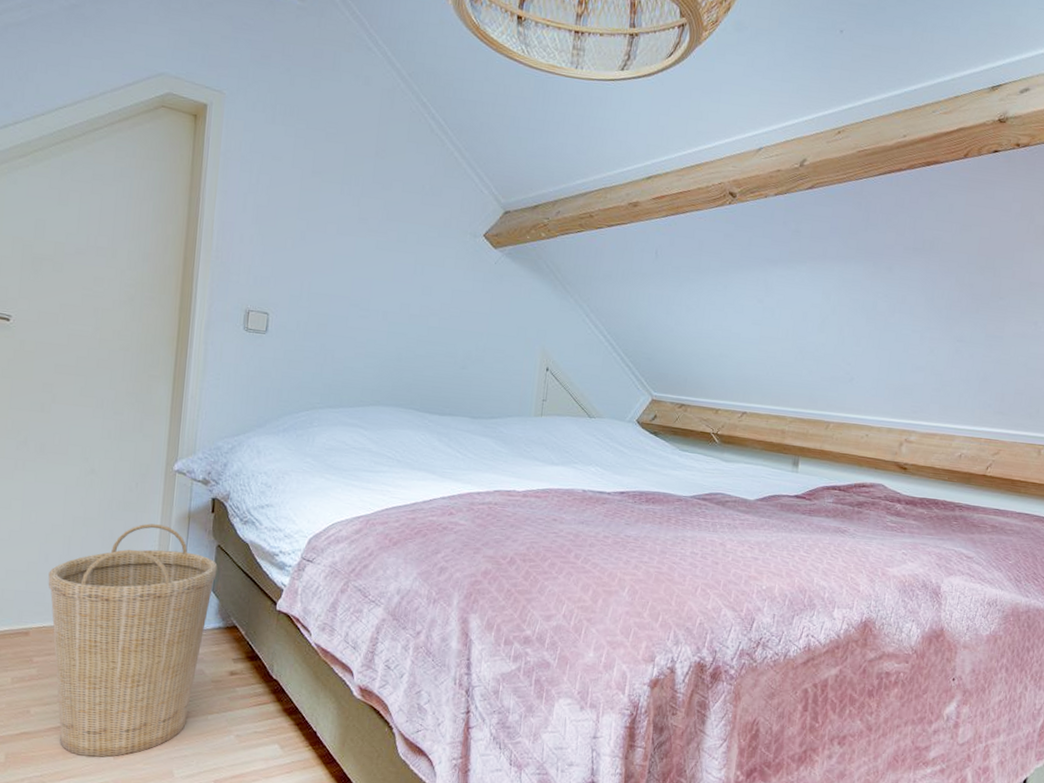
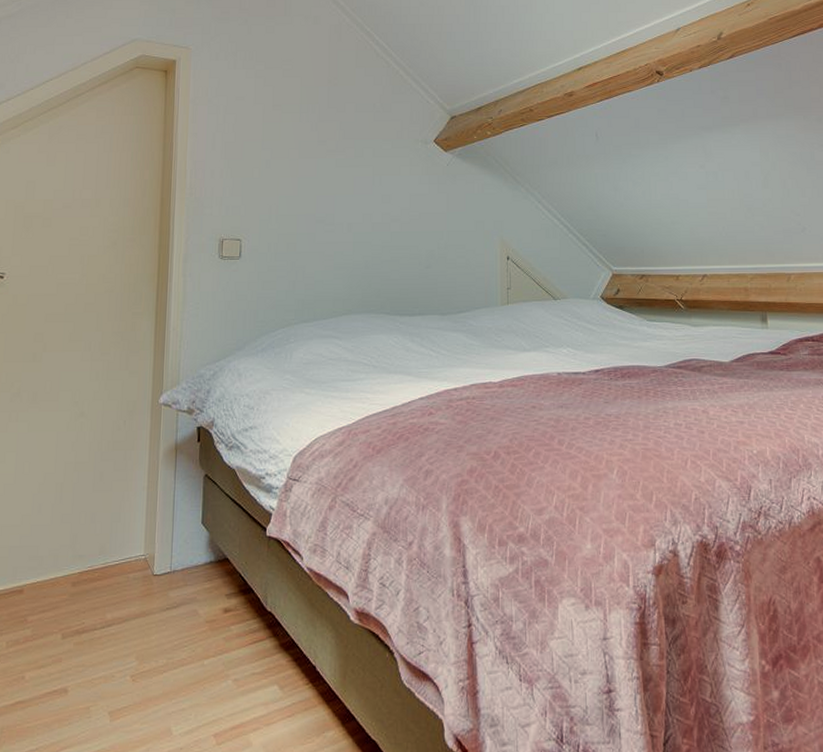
basket: present [48,523,218,757] -> none [41,460,206,721]

